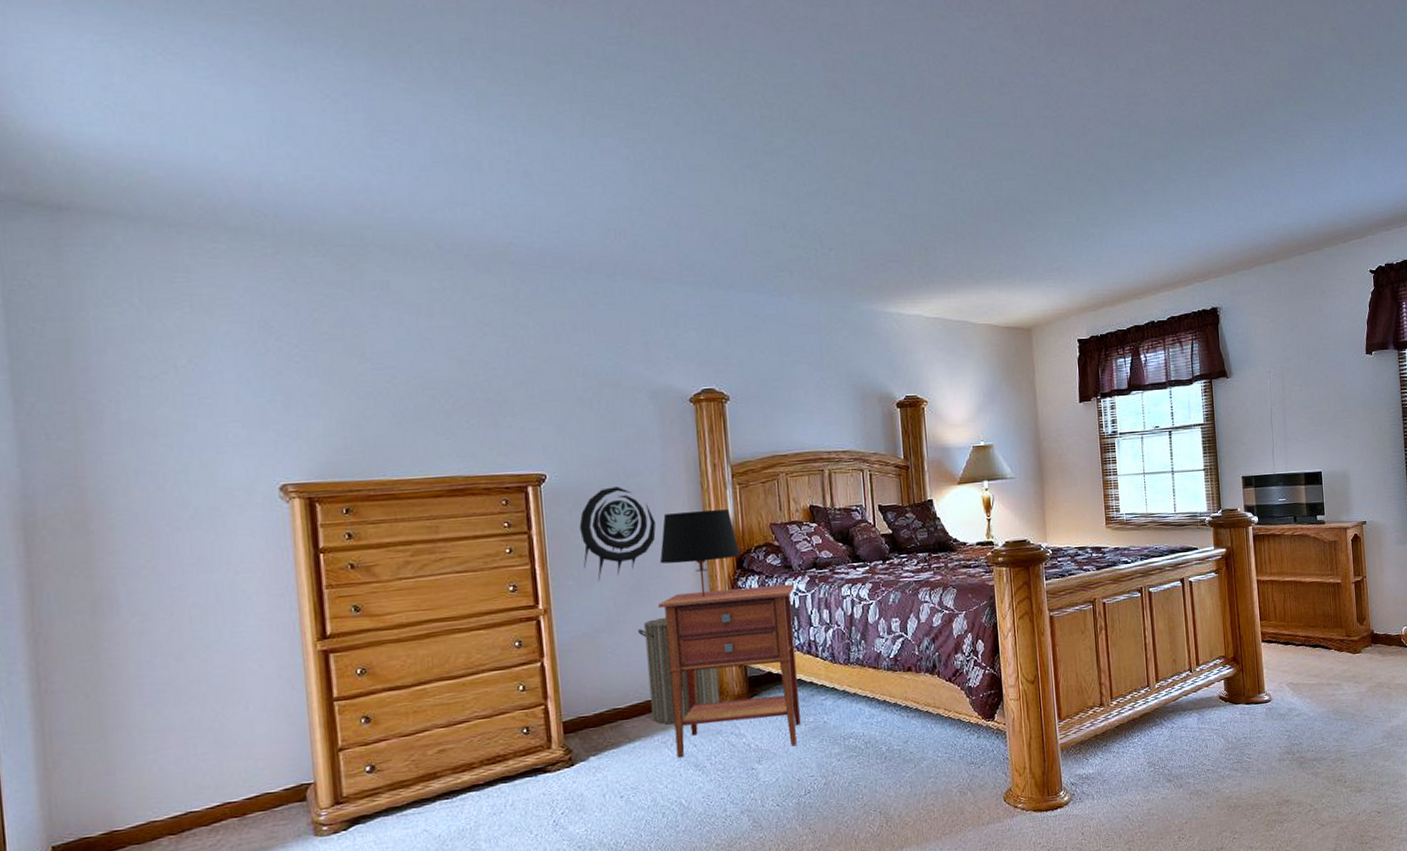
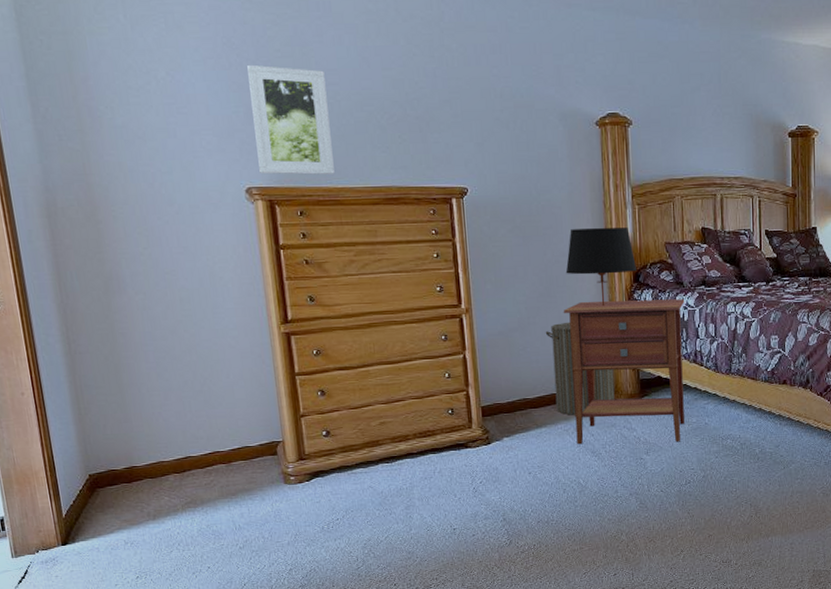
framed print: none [288,348,389,469] -> present [247,64,335,175]
wall ornament: present [579,486,656,582] -> none [496,202,563,287]

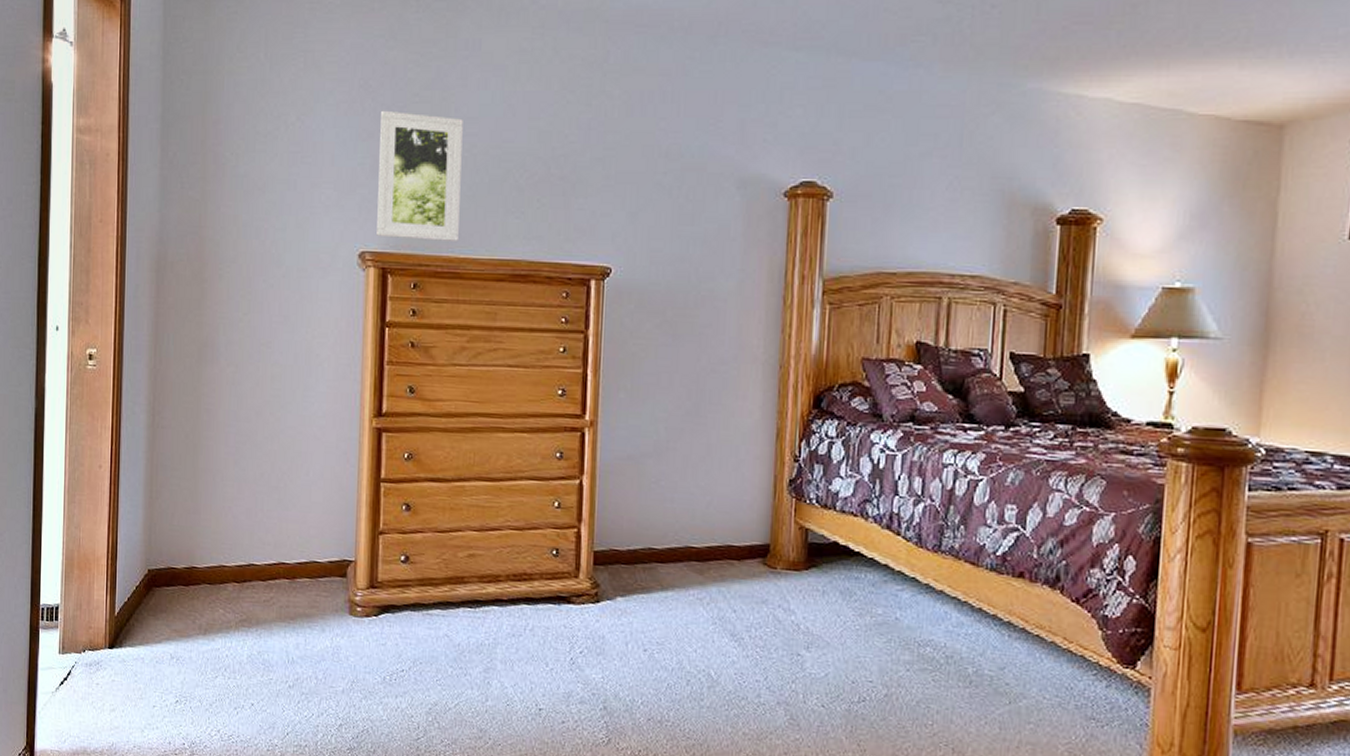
laundry hamper: present [545,322,615,415] -> none [687,452,773,580]
nightstand: present [563,299,685,445] -> none [712,427,883,640]
table lamp: present [565,228,638,307] -> none [723,330,820,437]

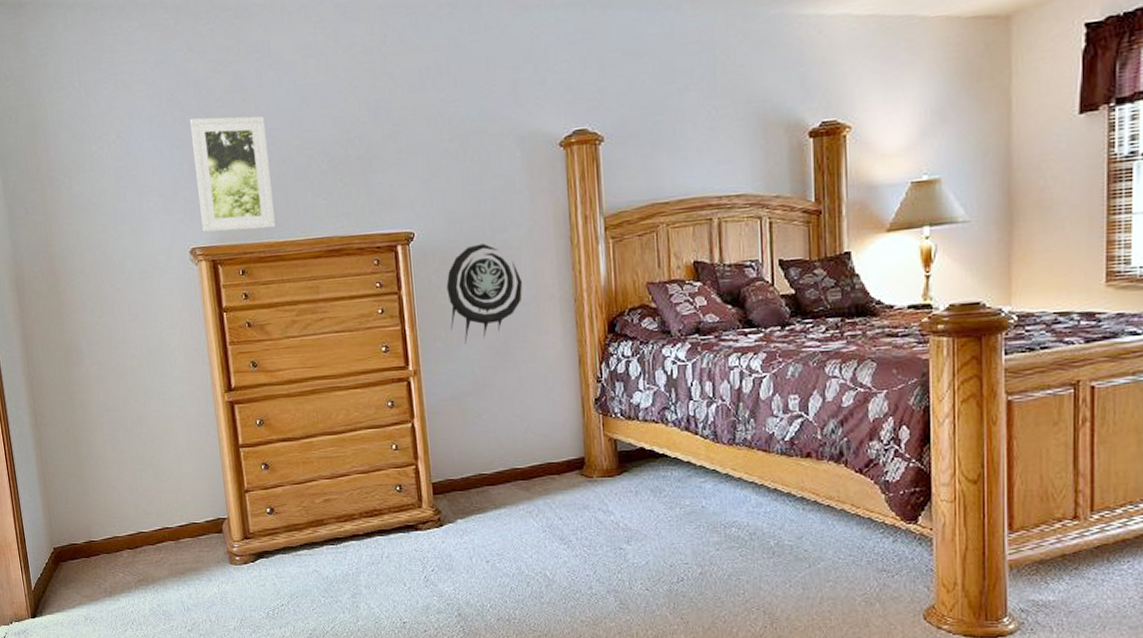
wall ornament: none [639,290,725,399] -> present [446,243,523,344]

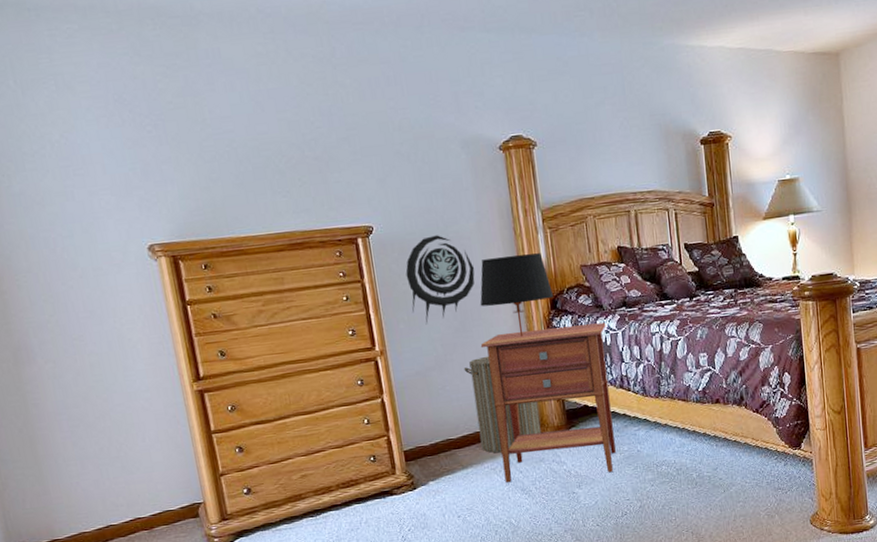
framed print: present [190,116,275,233] -> none [140,118,236,230]
laundry hamper: none [503,383,587,495] -> present [463,356,541,453]
nightstand: none [523,351,675,530] -> present [480,322,616,483]
table lamp: none [526,267,613,364] -> present [480,253,554,337]

